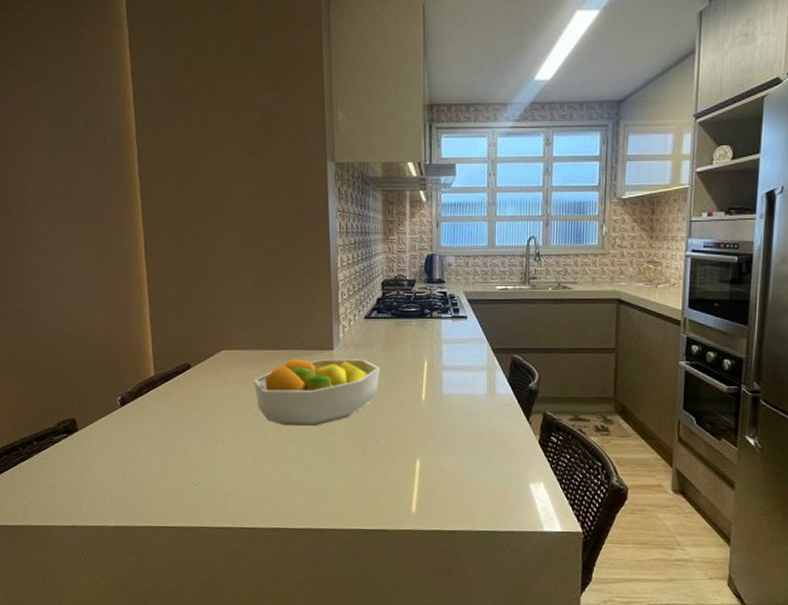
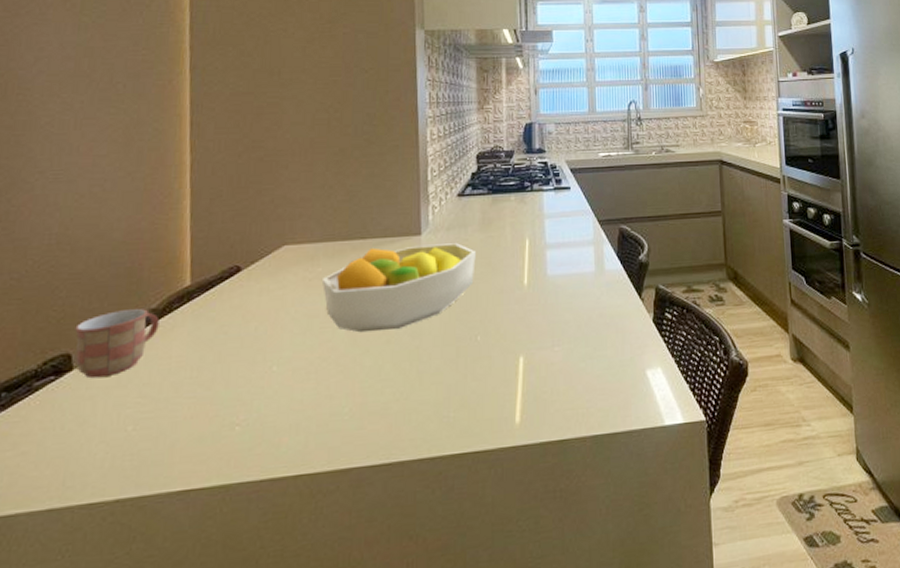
mug: none [76,389,134,439] -> present [75,308,159,379]

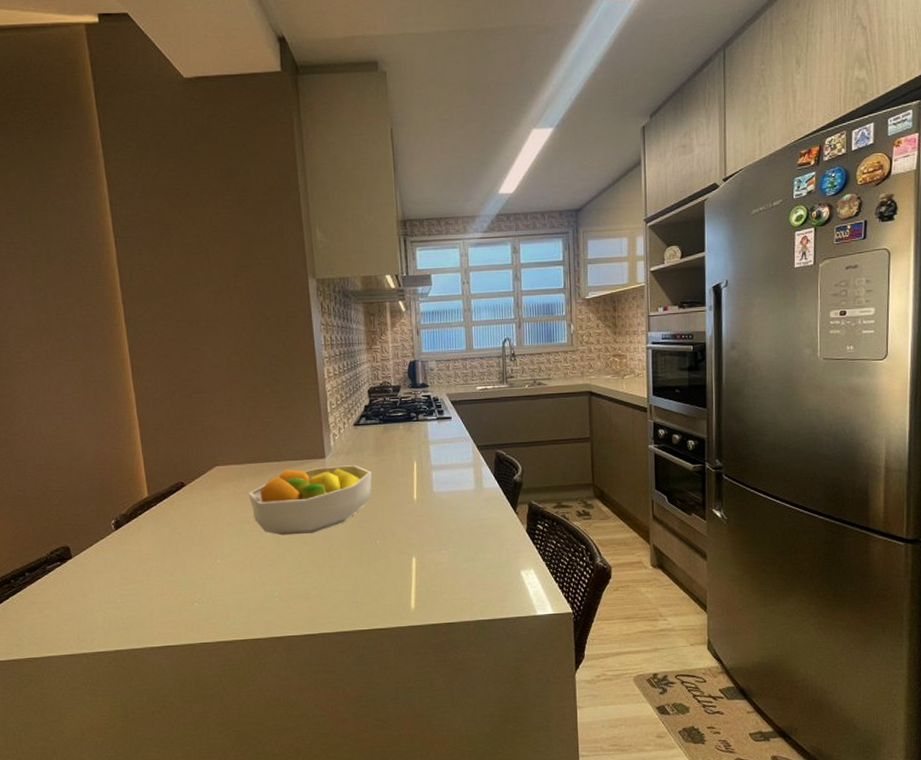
mug: present [75,308,159,379] -> none [69,513,129,565]

